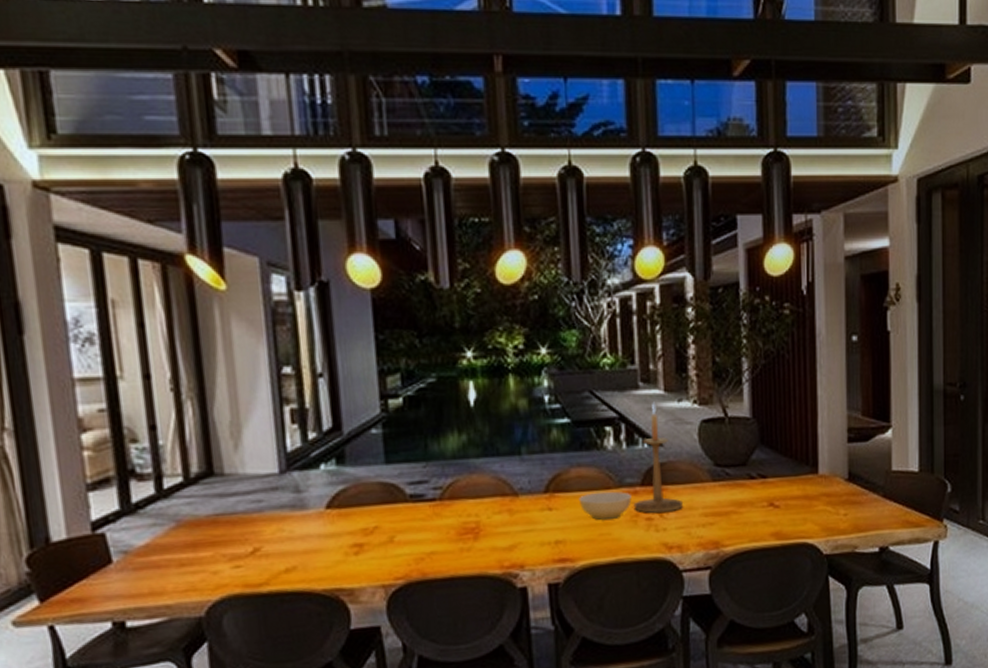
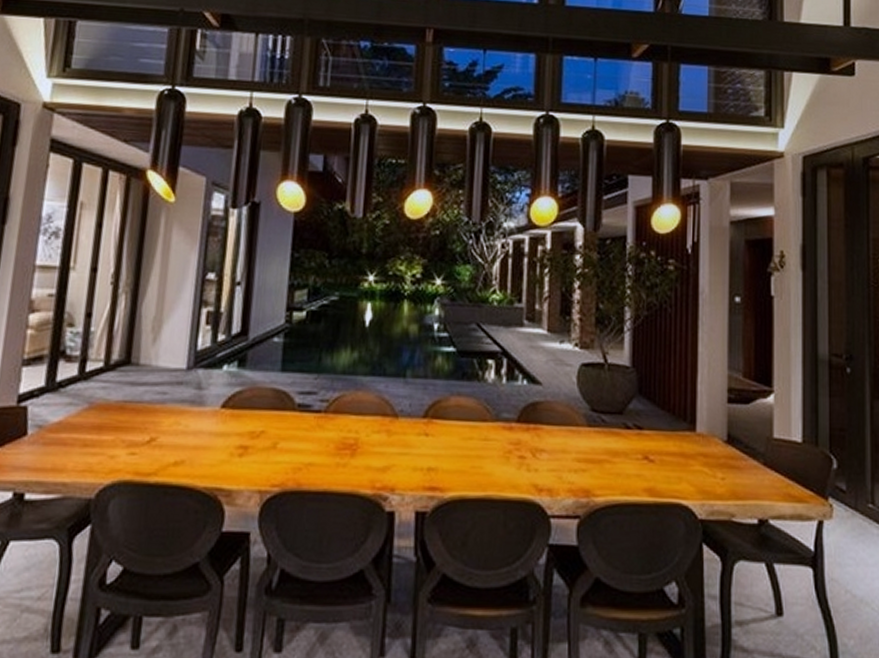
bowl: present [578,491,632,520] -> none [455,423,507,452]
candlestick: present [633,403,684,514] -> none [507,341,558,453]

